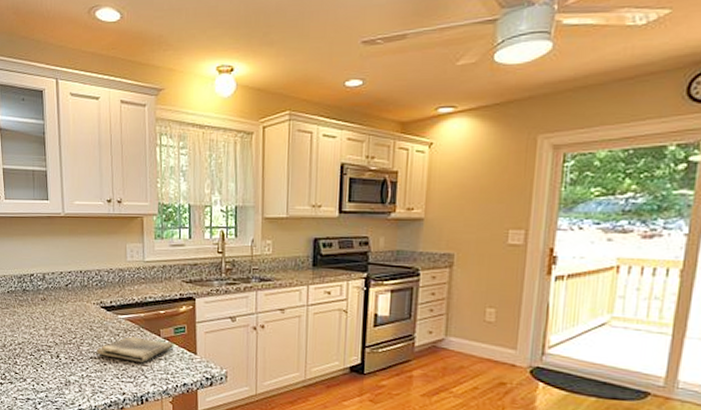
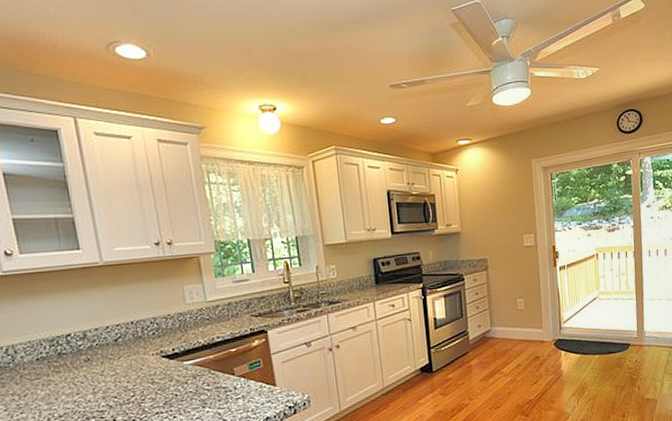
dish towel: present [97,336,173,362] -> none [163,379,250,409]

